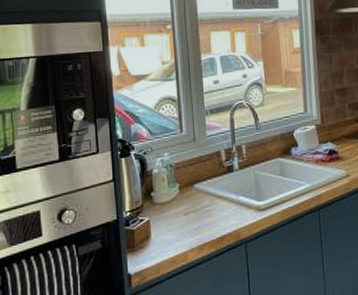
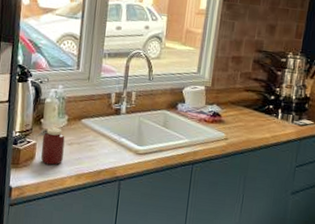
jar: none [148,197,181,241] -> present [35,126,65,165]

